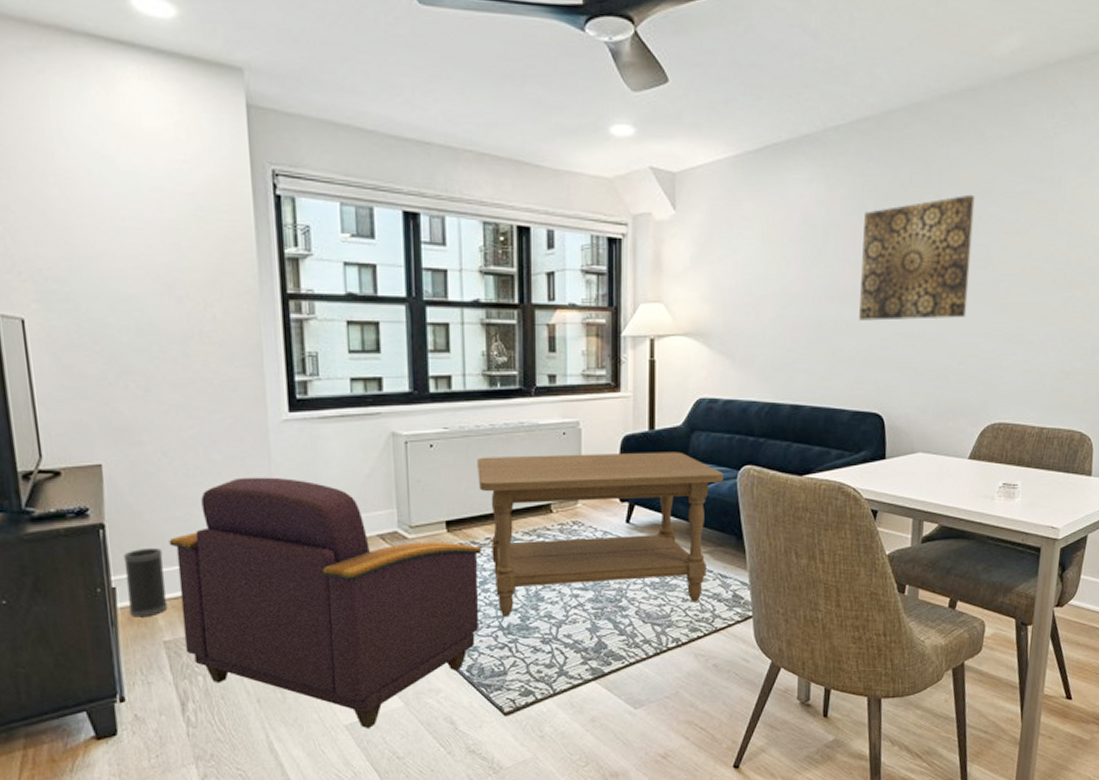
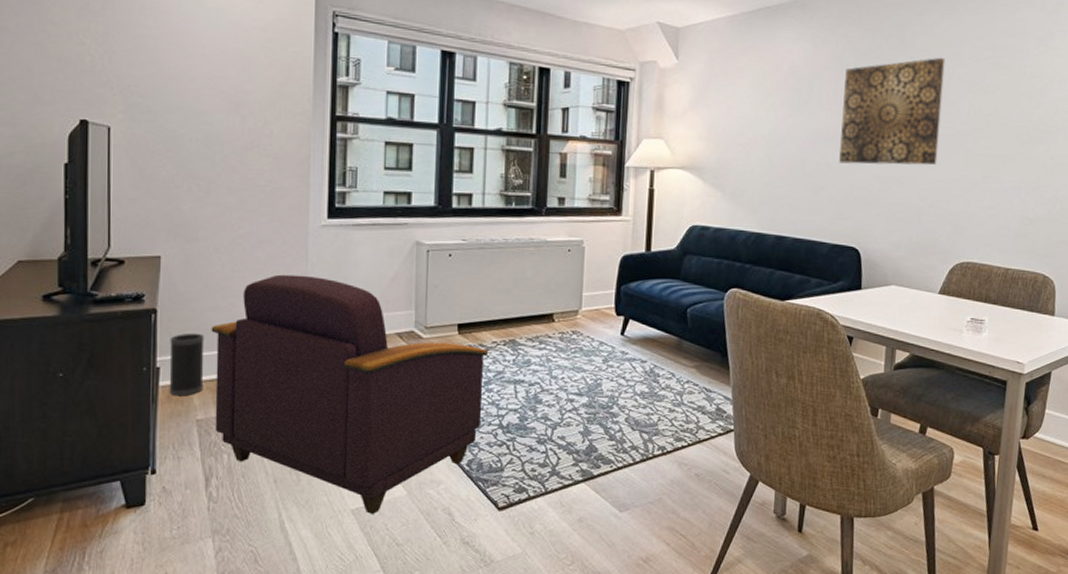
coffee table: present [477,452,723,616] -> none [489,268,711,416]

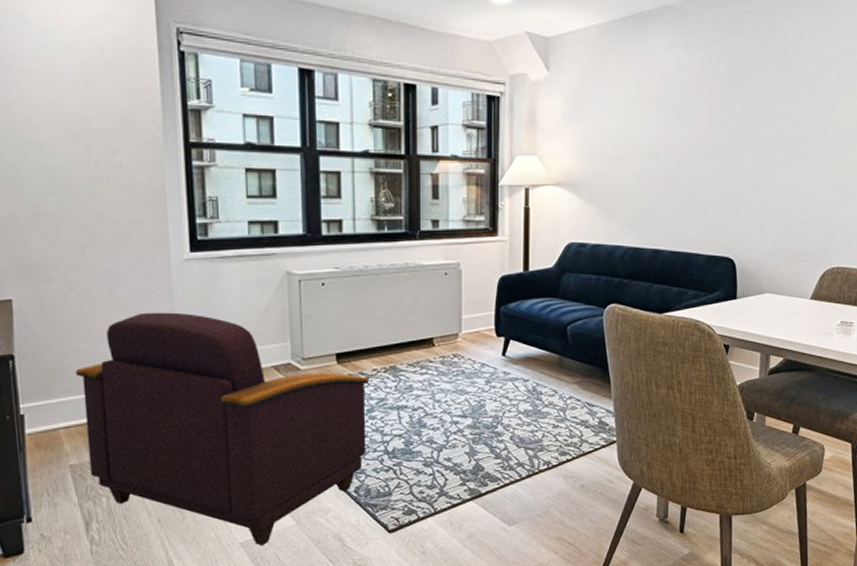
speaker: present [169,332,205,396] -> none [31,377,74,443]
wall art: present [839,57,945,165] -> none [713,62,817,174]

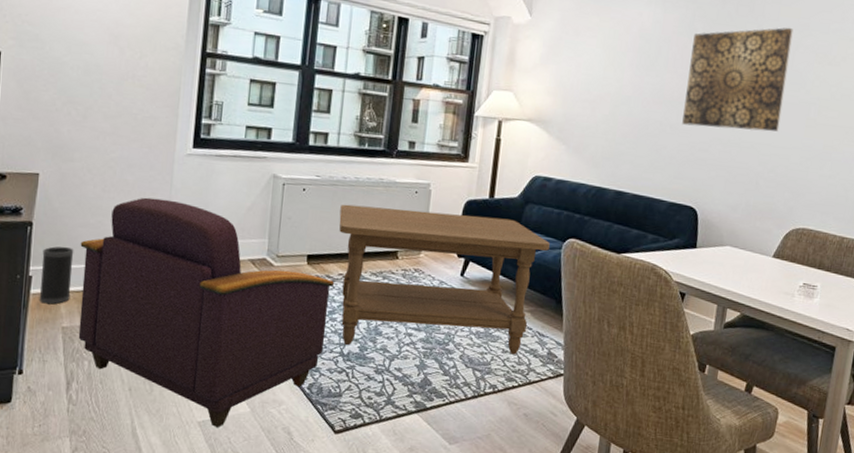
speaker: none [31,377,74,443] -> present [39,246,74,304]
coffee table: none [366,291,591,441] -> present [339,204,550,355]
wall art: none [713,62,817,174] -> present [682,27,794,132]

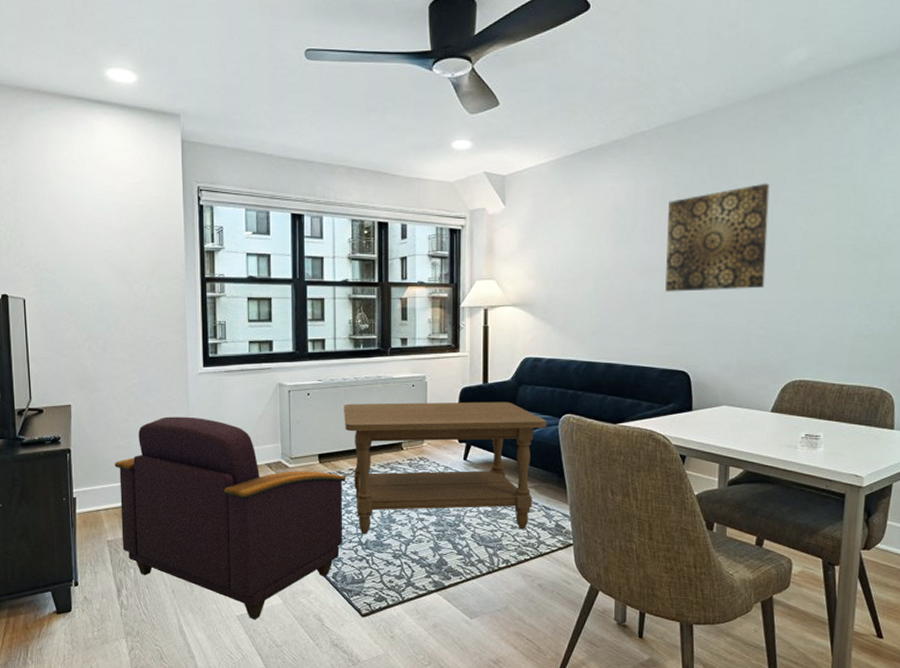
speaker: present [39,246,74,304] -> none [82,468,111,521]

